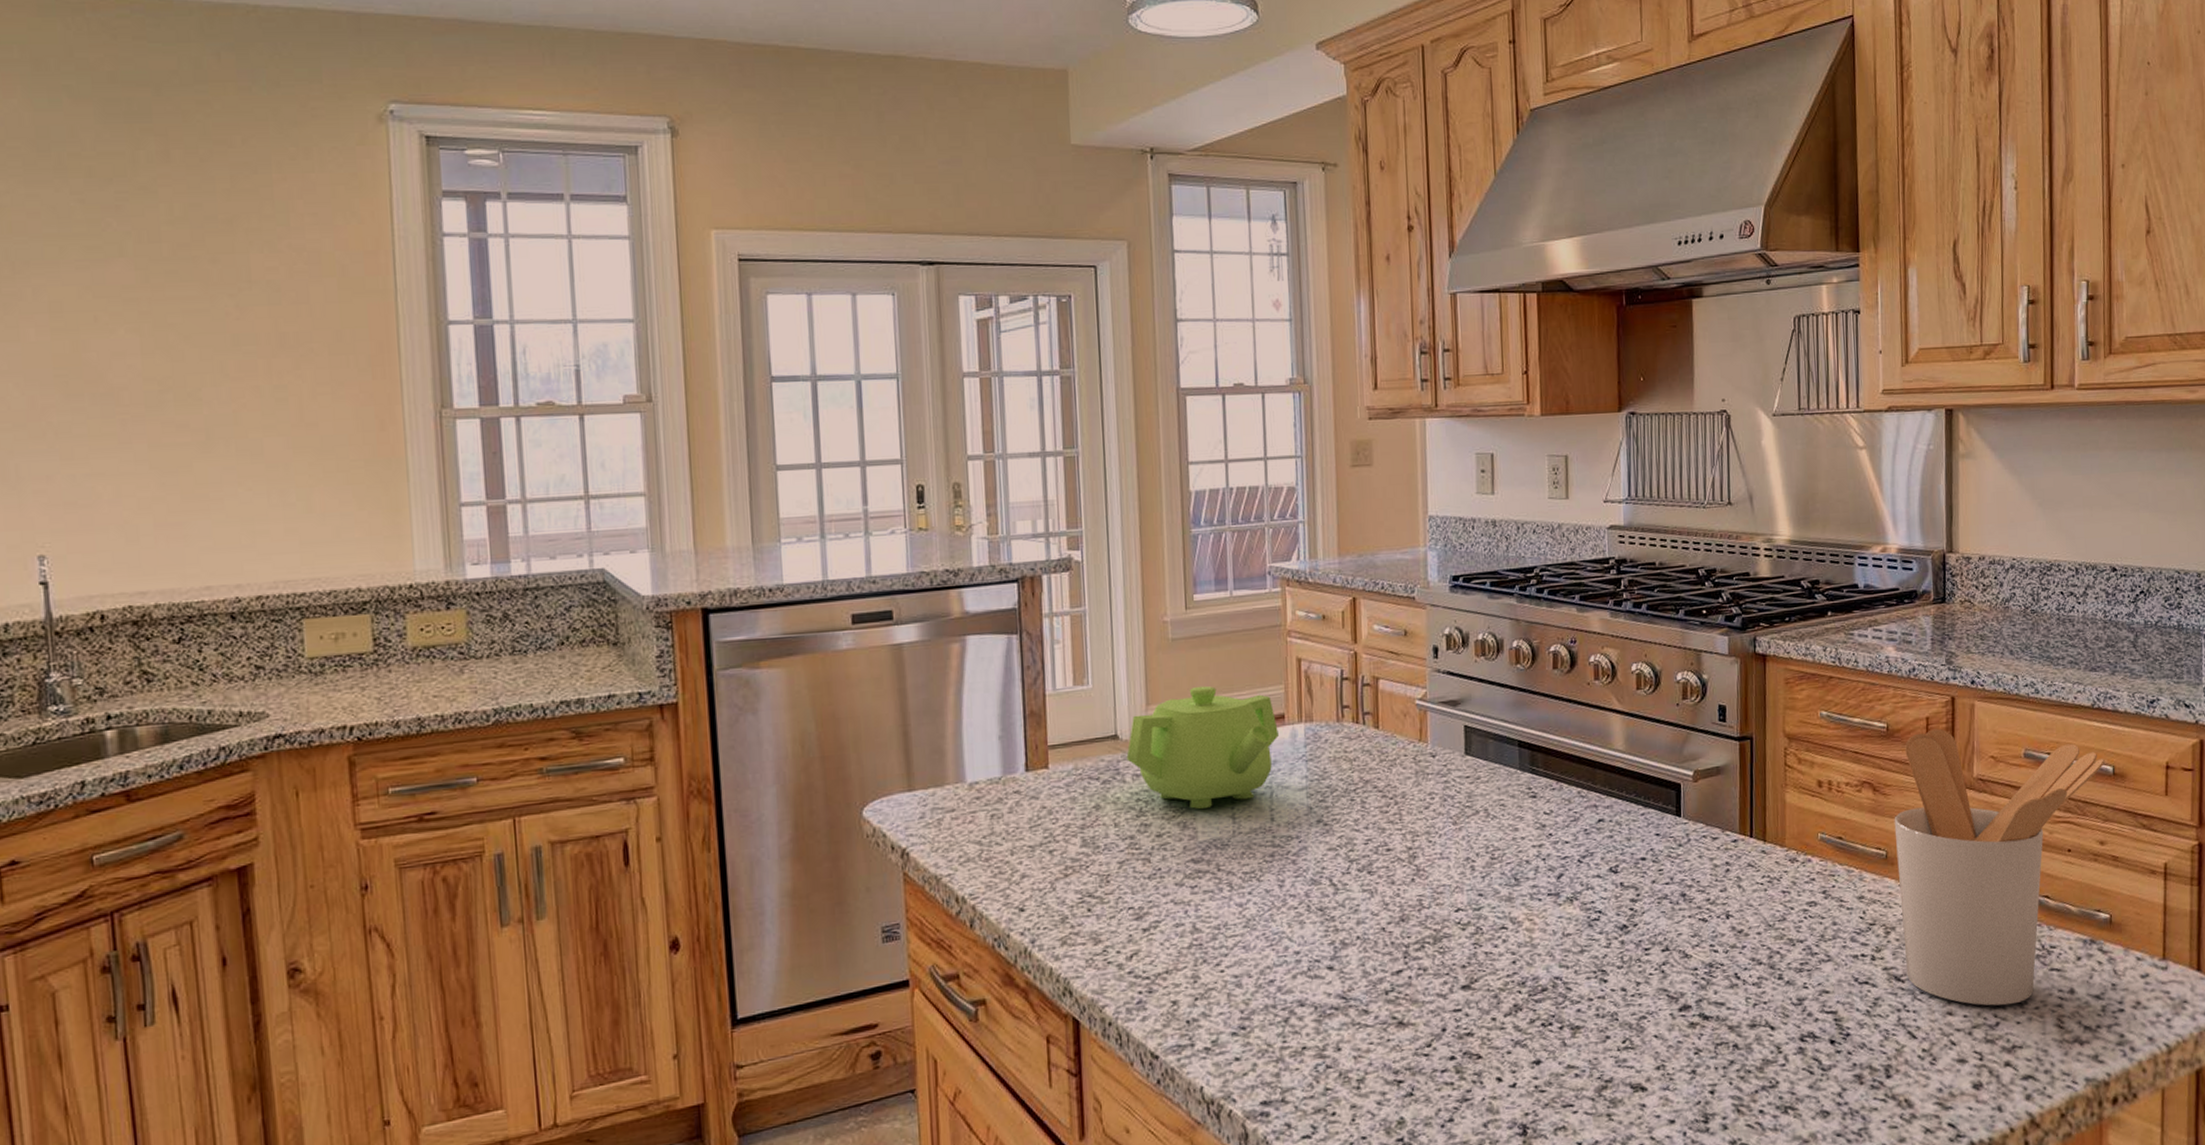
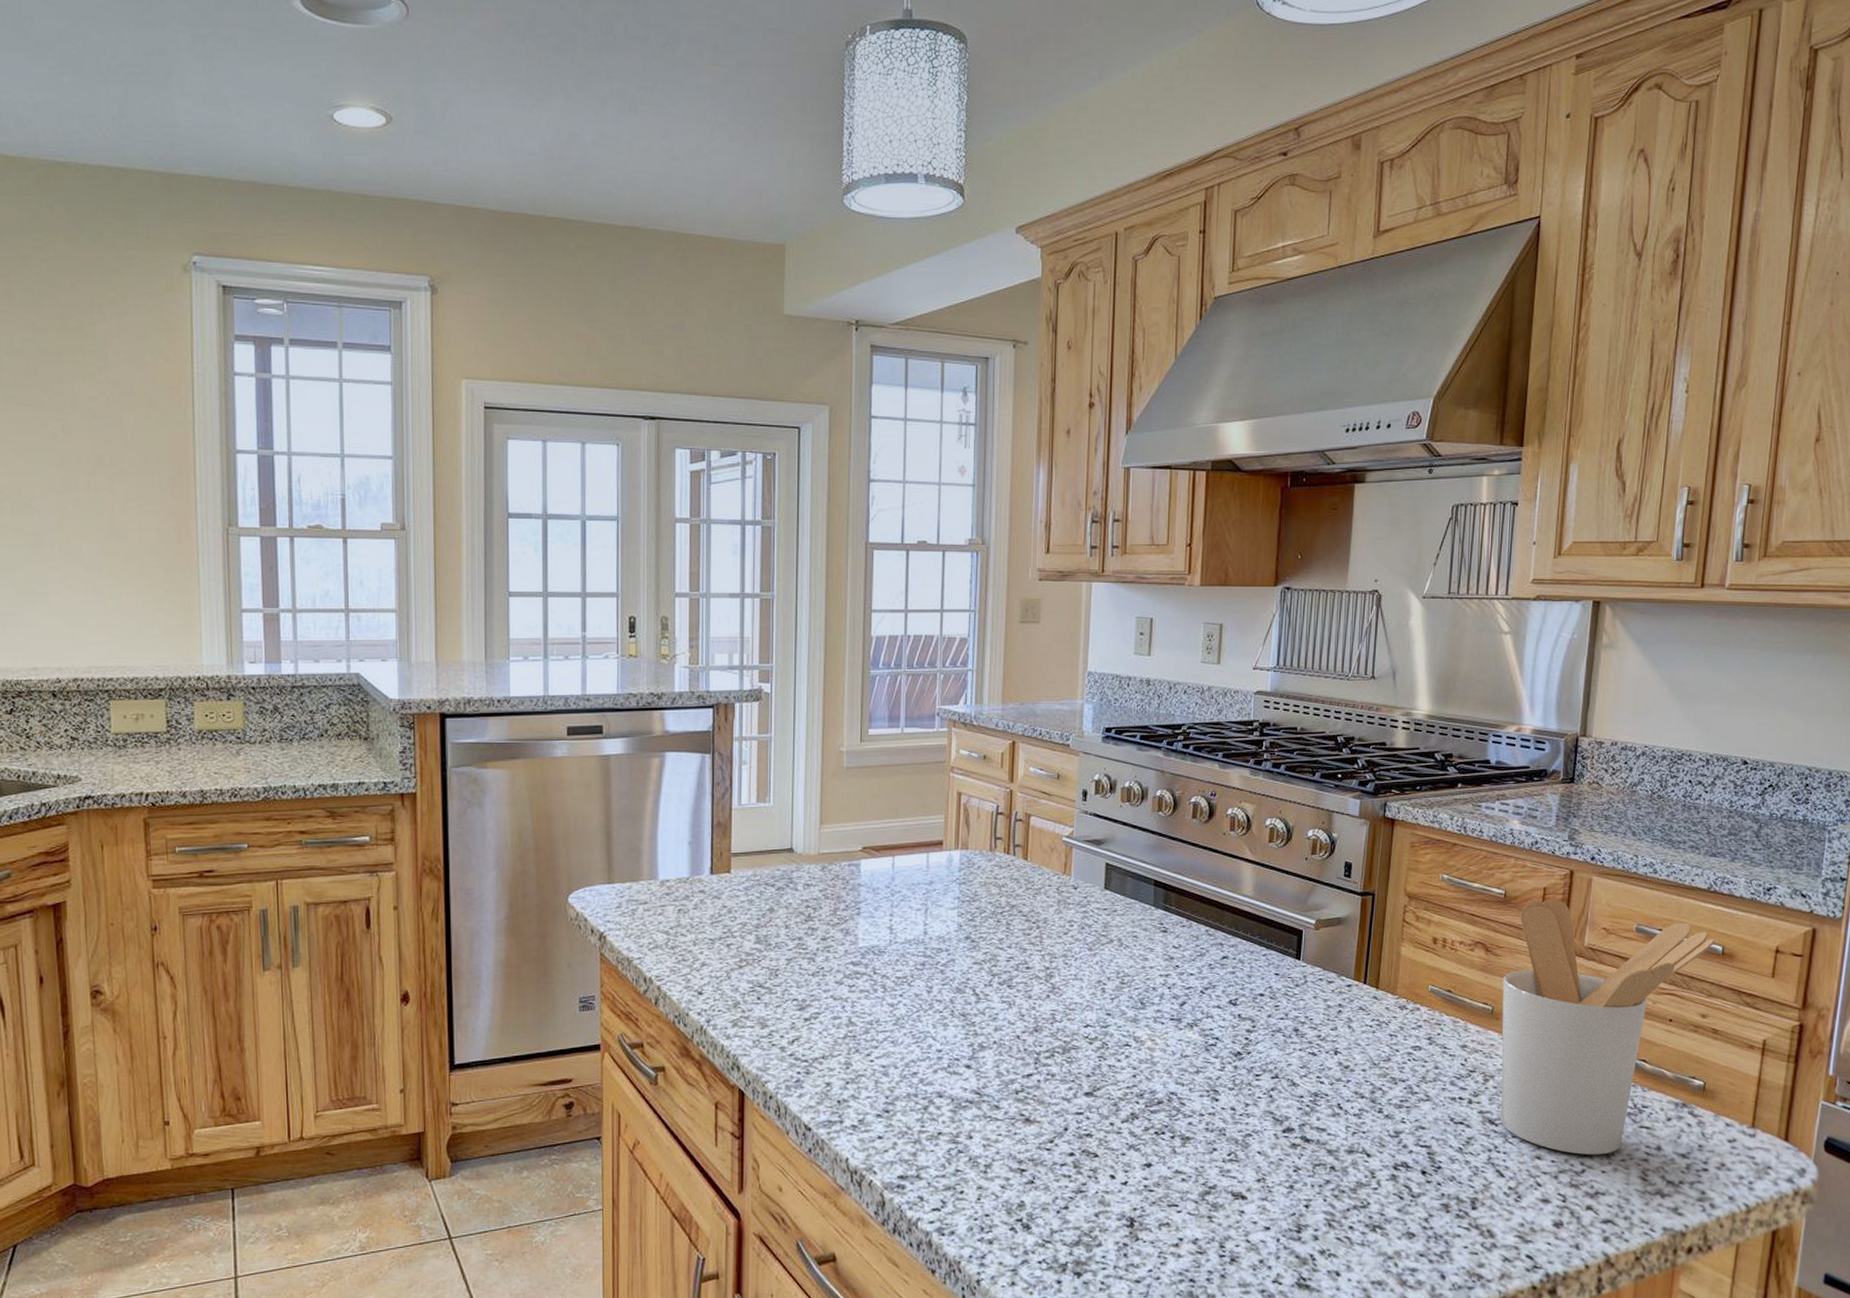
teapot: present [1126,685,1279,810] -> none [800,810,936,919]

